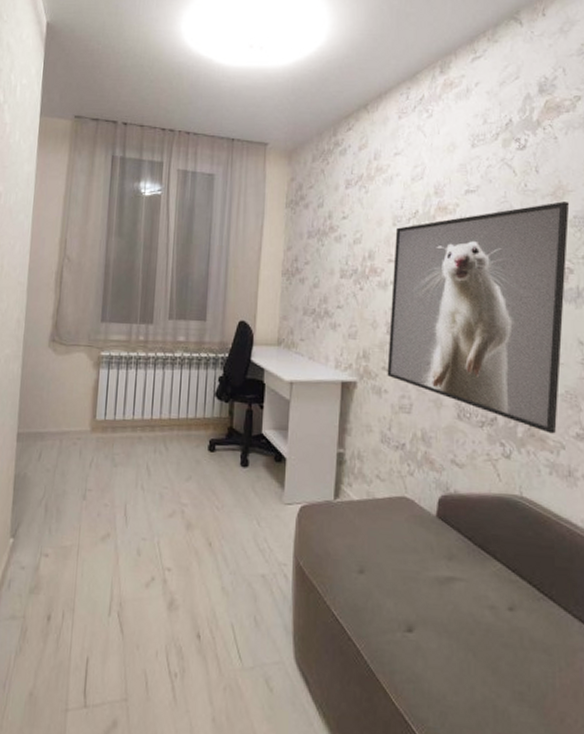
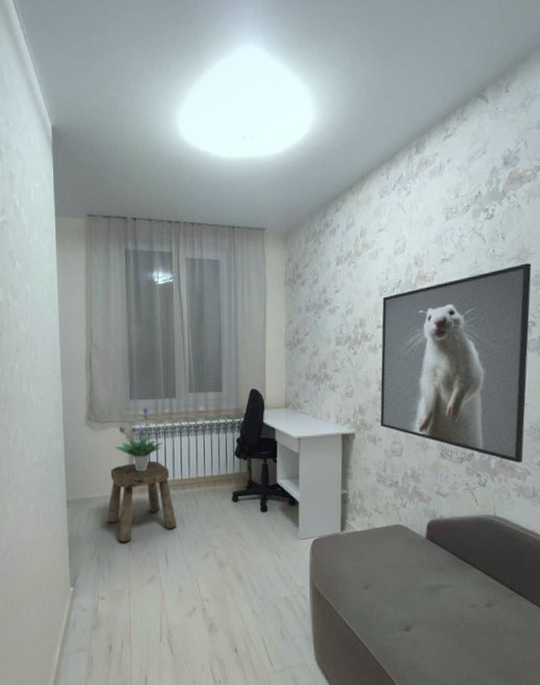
stool: none [61,394,142,489] -> present [107,460,177,542]
potted plant: none [79,330,134,406] -> present [115,406,163,472]

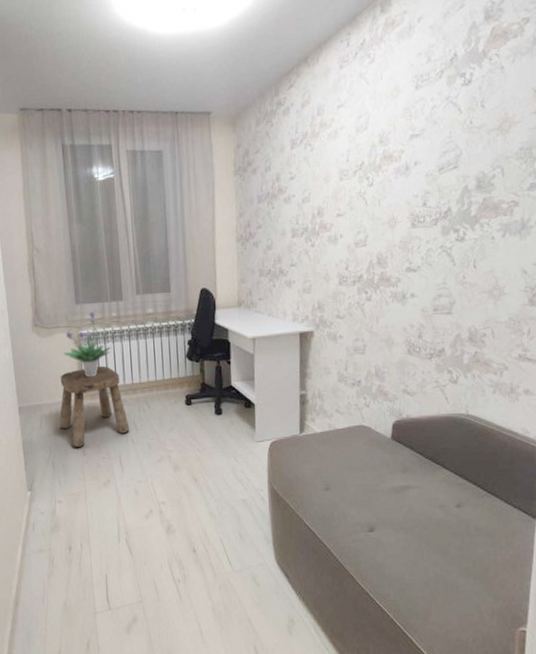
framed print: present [380,263,532,463] -> none [341,134,516,358]

